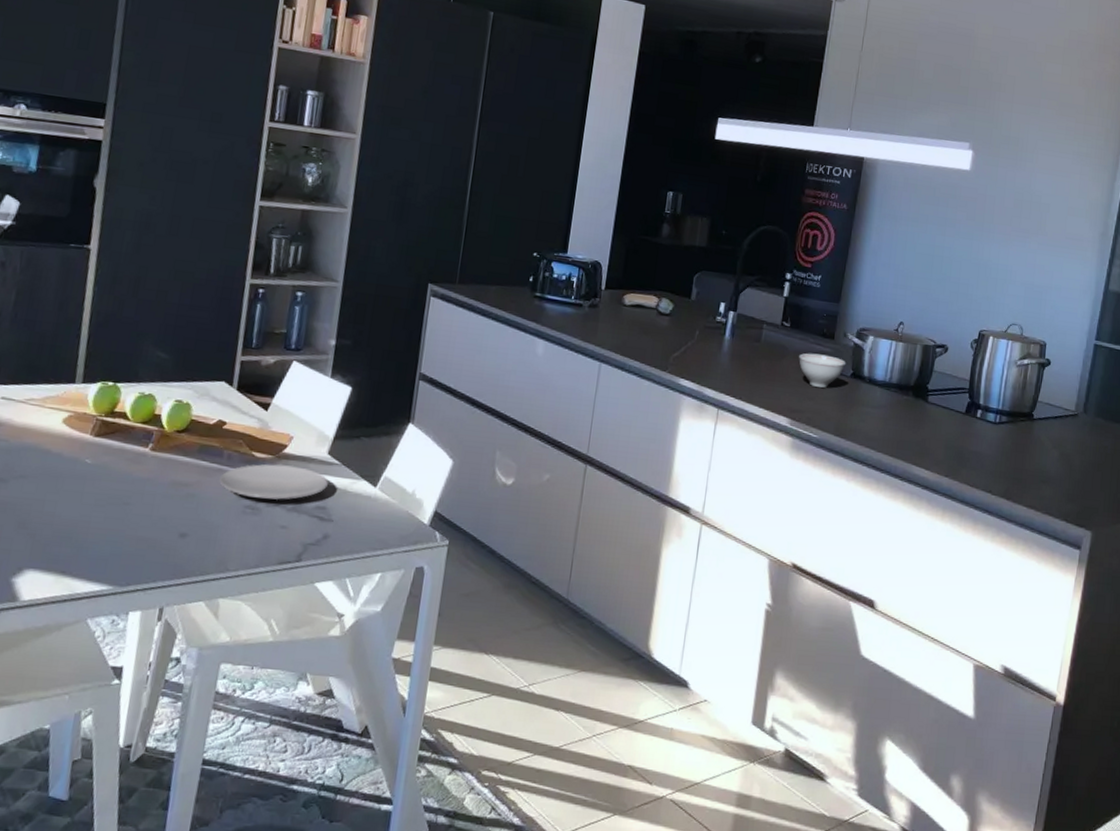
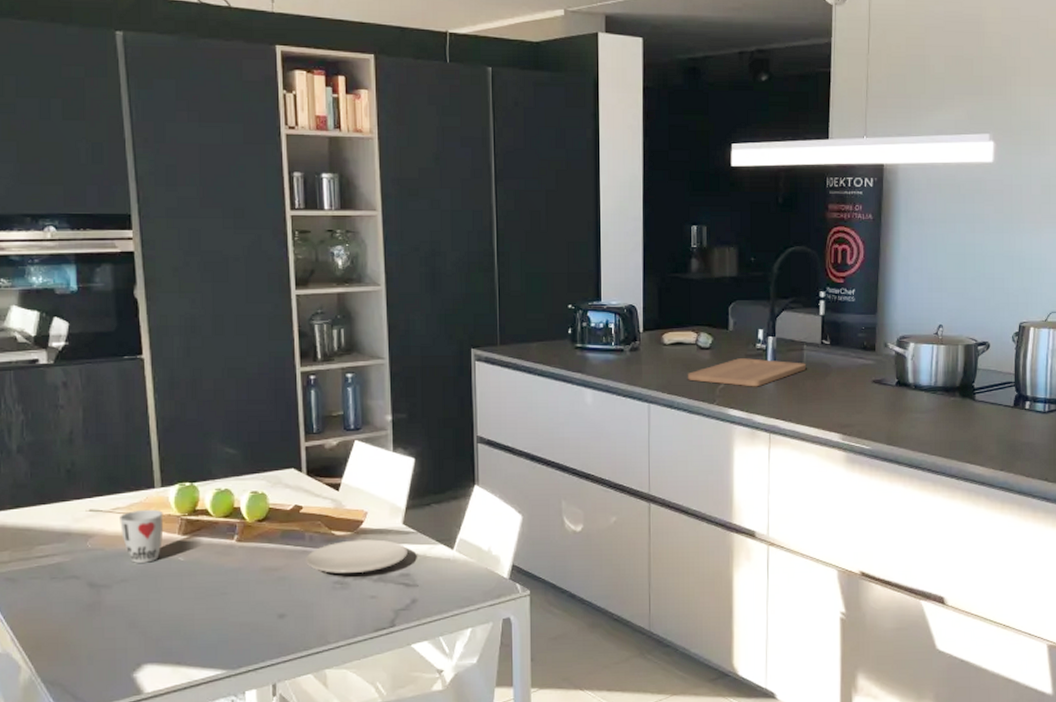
cup: none [30,403,79,461] -> present [120,509,164,563]
cutting board: none [642,328,764,360] -> present [687,358,807,387]
bowl: present [799,353,846,389] -> none [843,367,890,401]

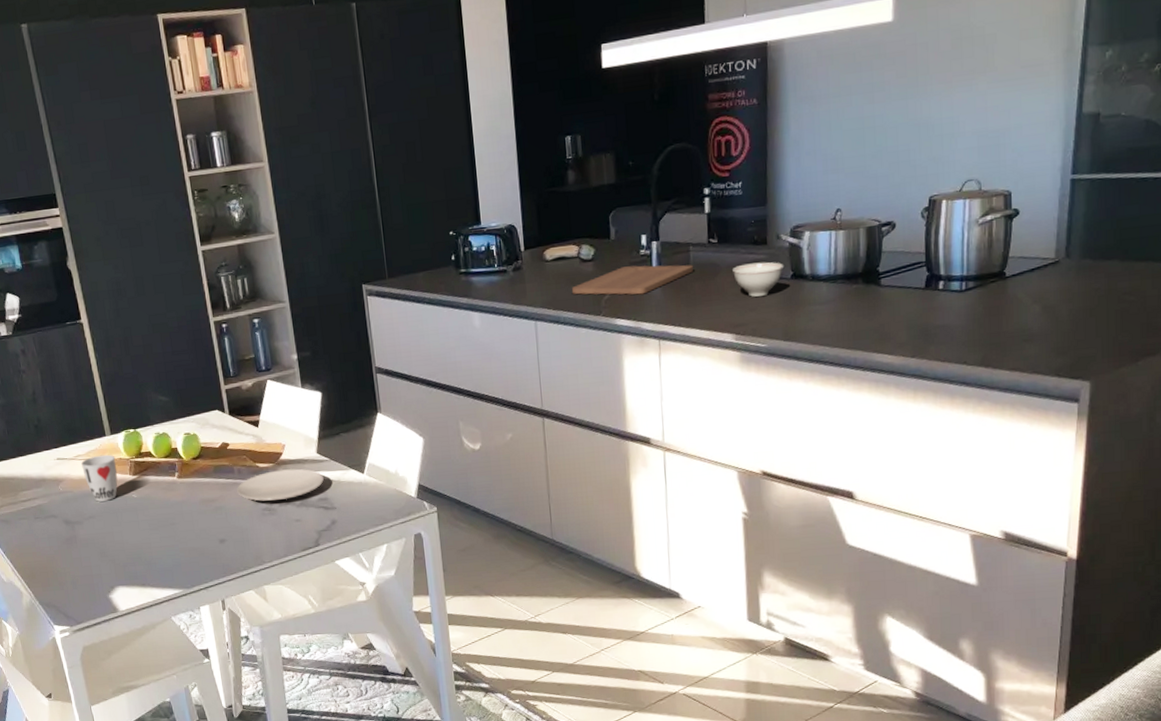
bowl: none [843,367,890,401] -> present [733,262,785,298]

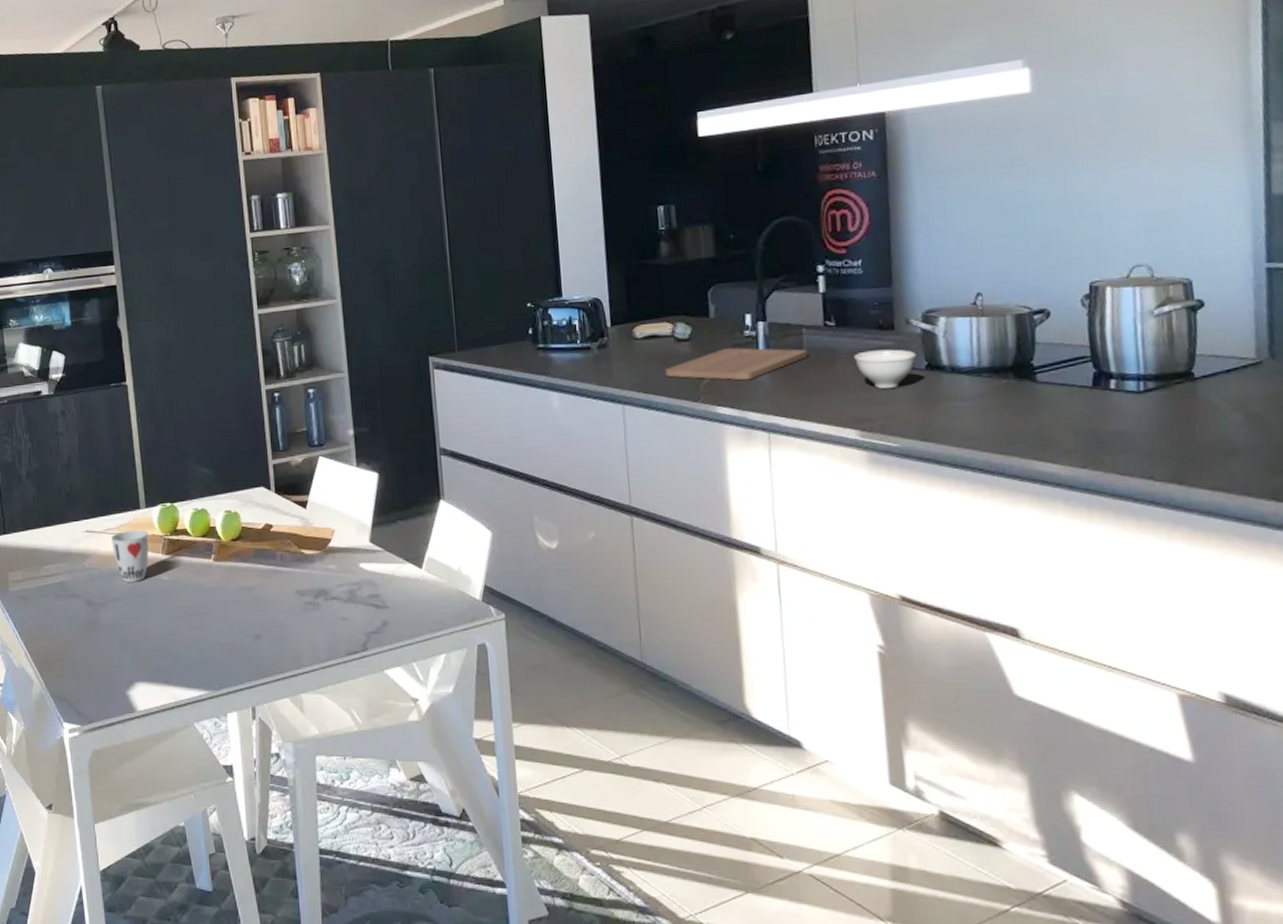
plate: present [237,468,324,502] -> none [278,557,376,595]

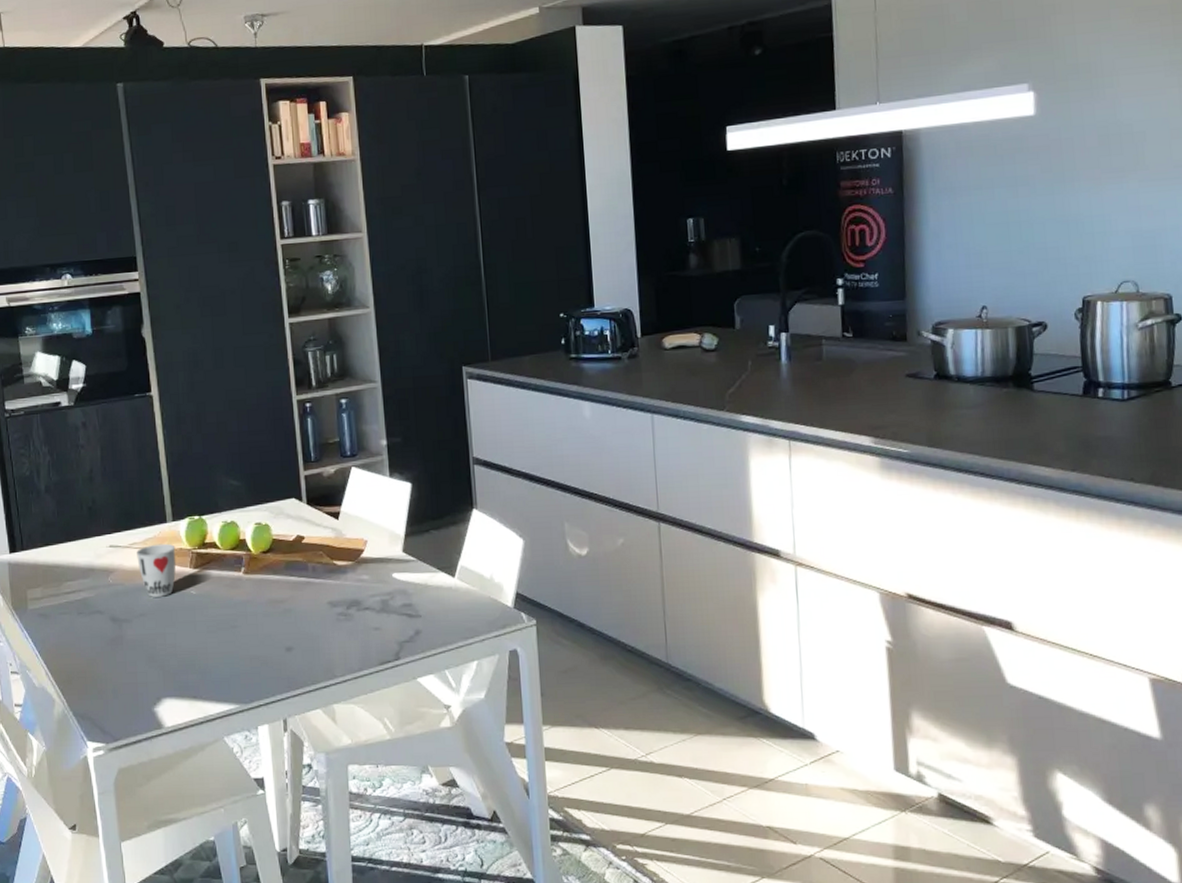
cutting board: present [664,347,809,381] -> none [692,358,827,390]
bowl: present [854,349,917,390] -> none [870,359,927,398]

